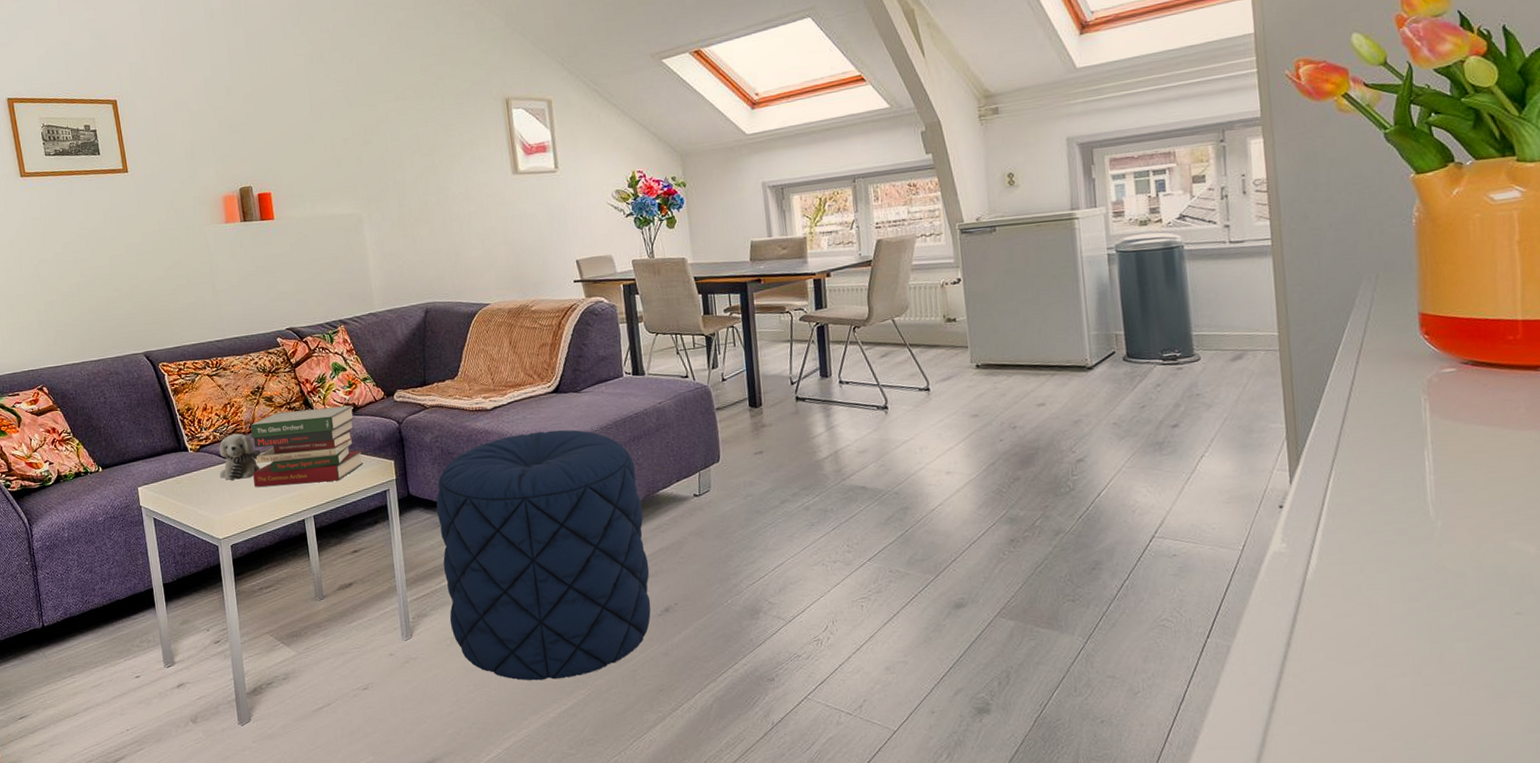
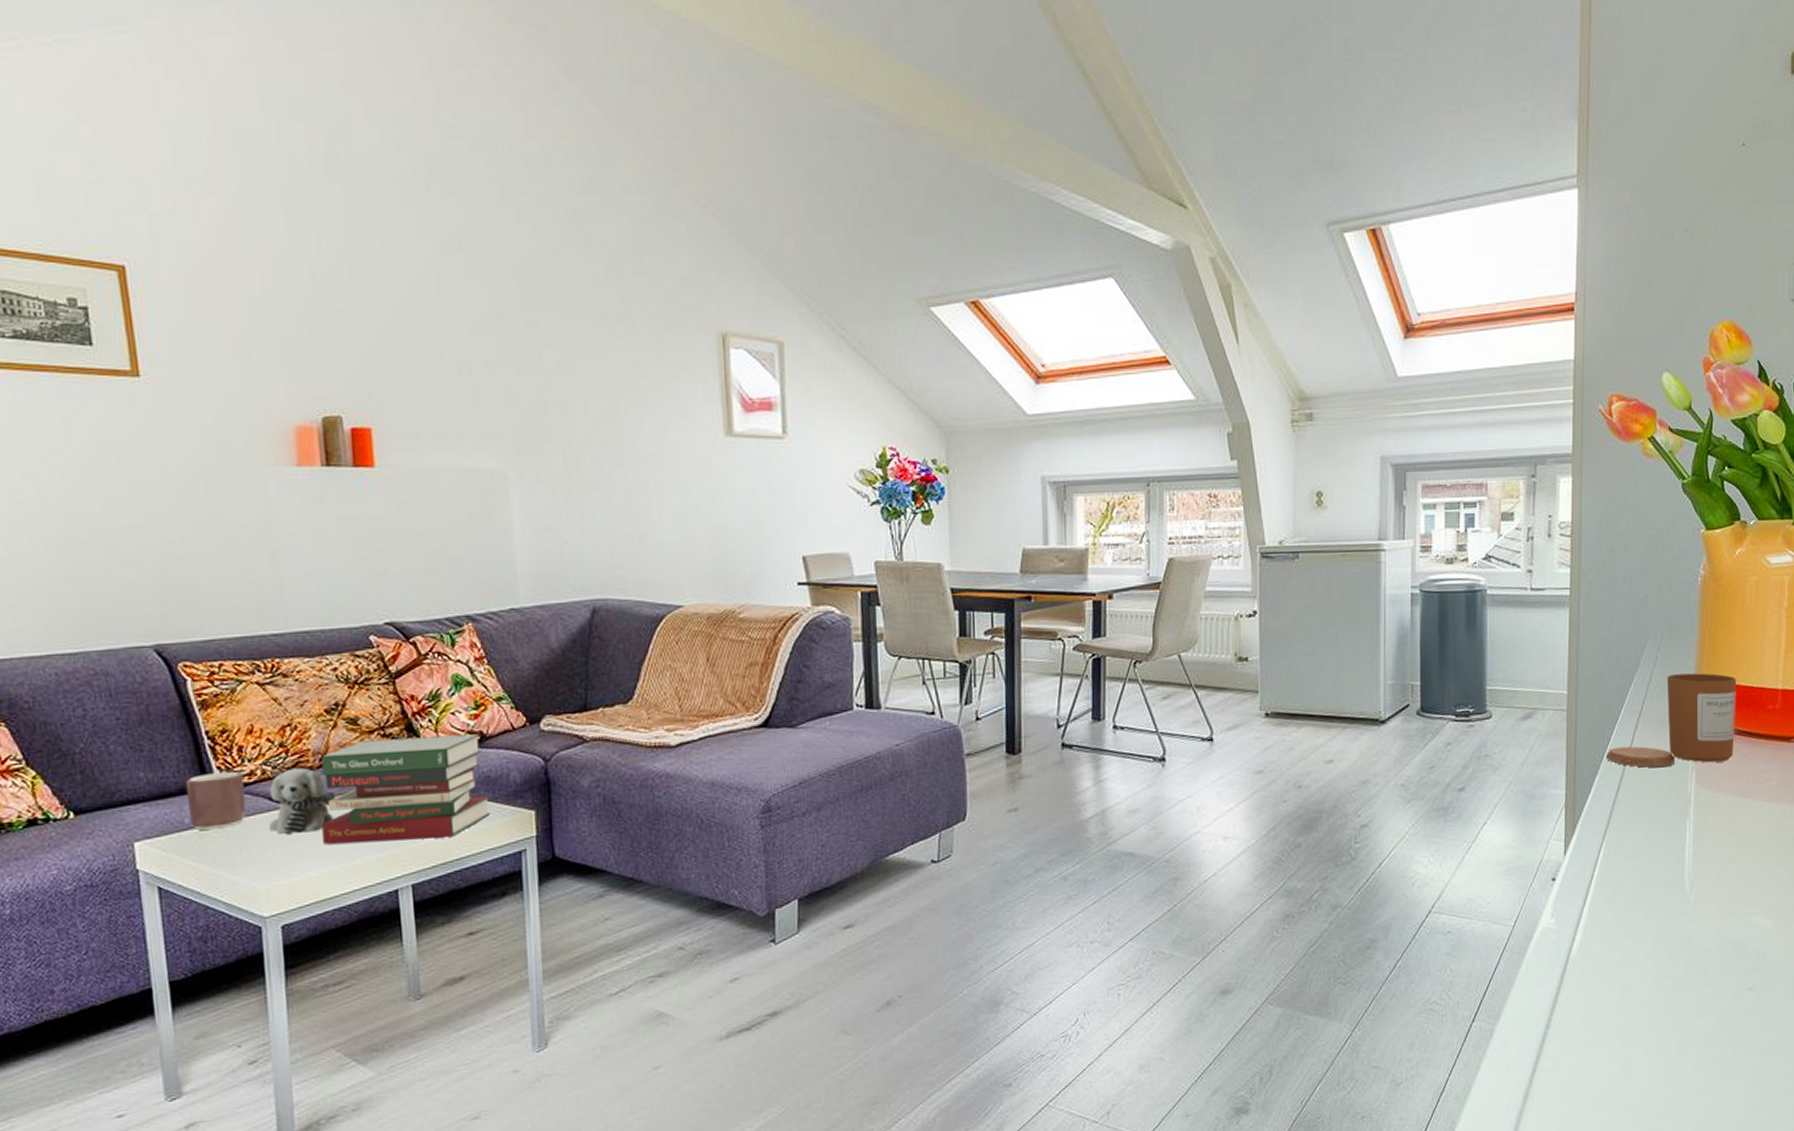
mug: none [167,436,205,479] -> present [185,770,246,831]
pouf: present [436,429,651,681] -> none [592,775,870,1099]
candle: none [1328,309,1471,401] -> present [1607,673,1737,768]

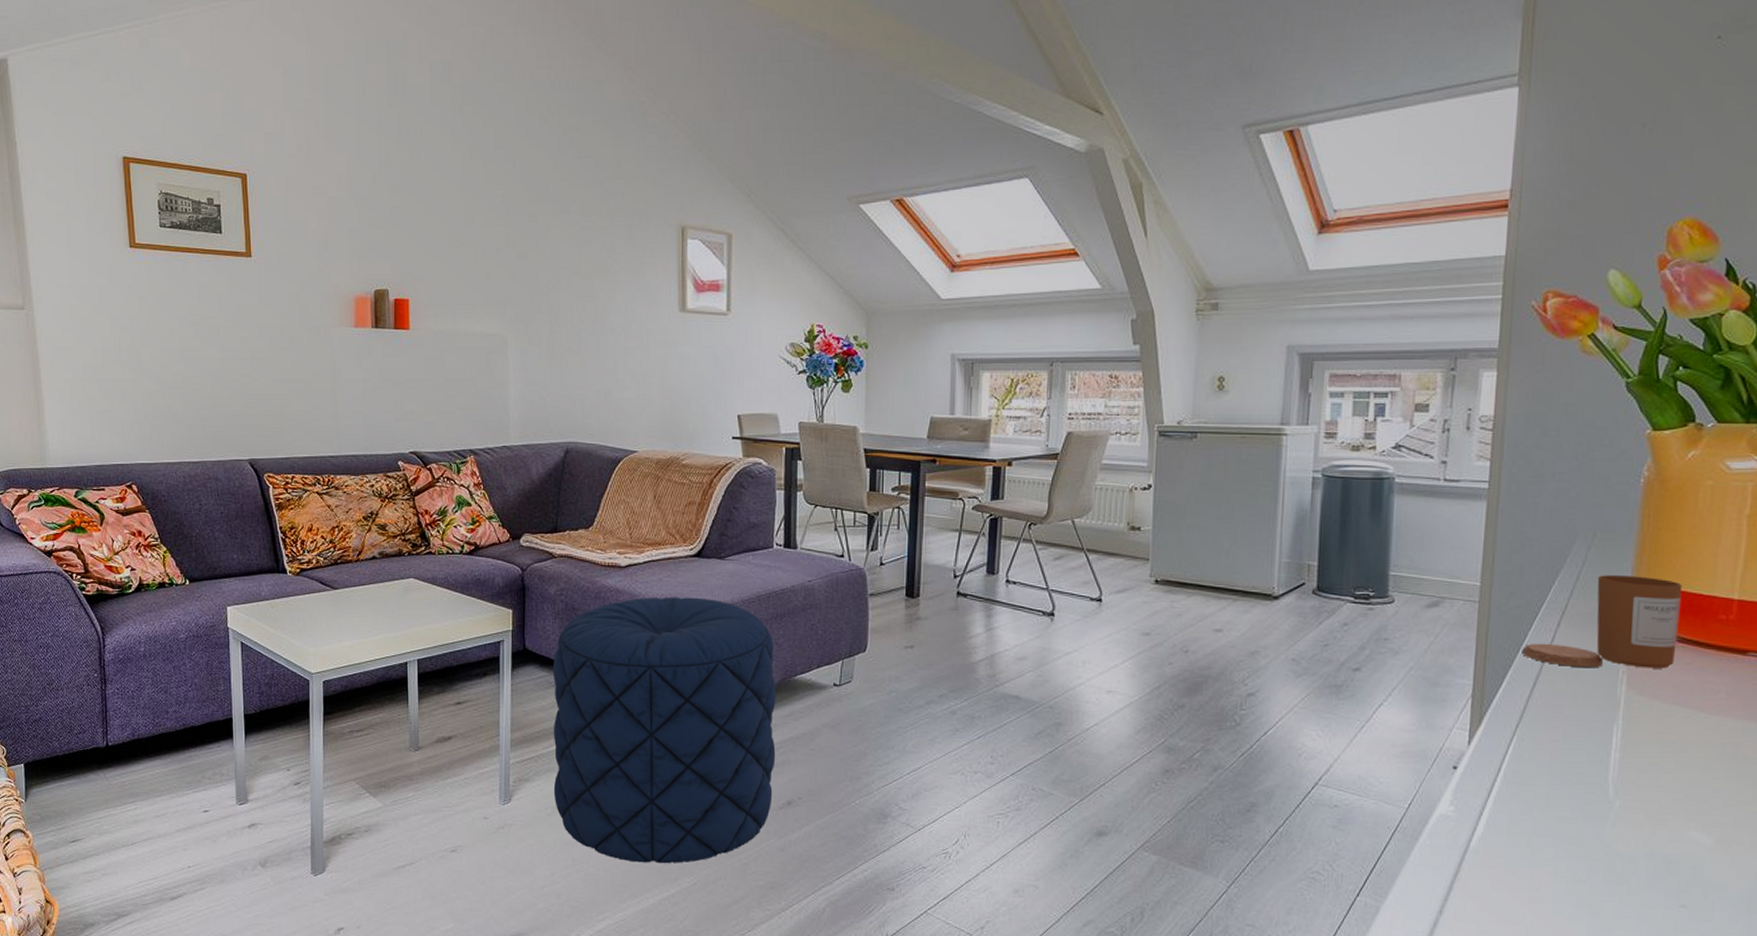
mug: present [185,770,246,831] -> none [264,558,304,603]
plush toy: present [268,768,336,834] -> none [318,560,367,611]
books: present [321,734,491,844] -> none [356,543,479,625]
pouf: none [592,775,870,1099] -> present [553,597,776,864]

